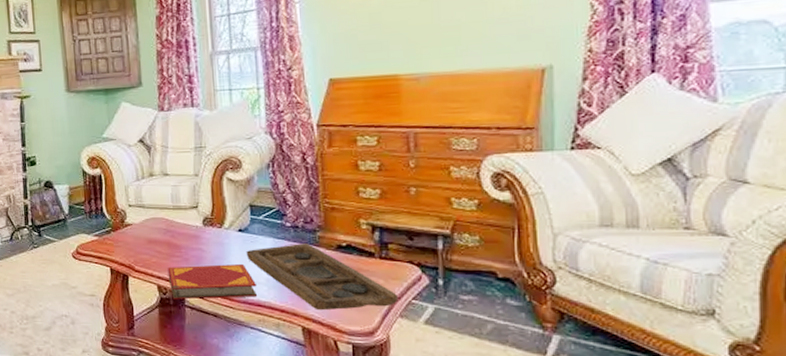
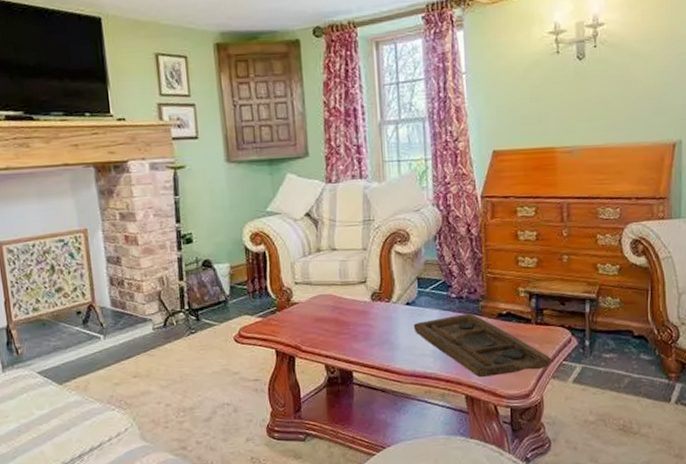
hardback book: present [167,264,257,300] -> none [335,338,423,378]

